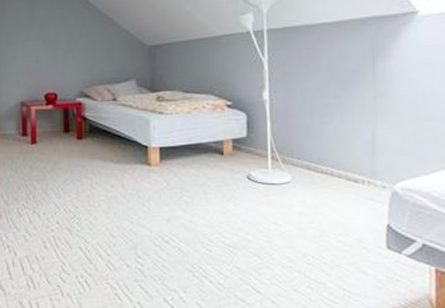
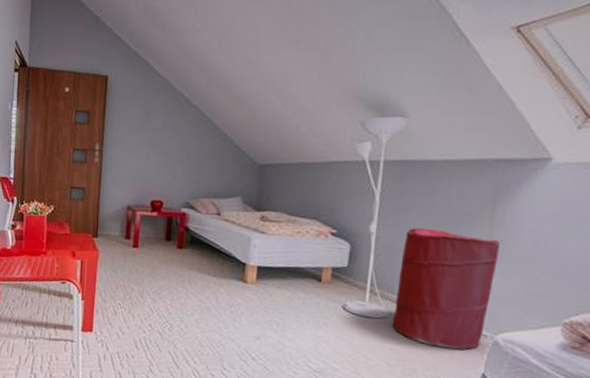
laundry hamper: none [296,90,385,204] -> present [392,227,500,350]

